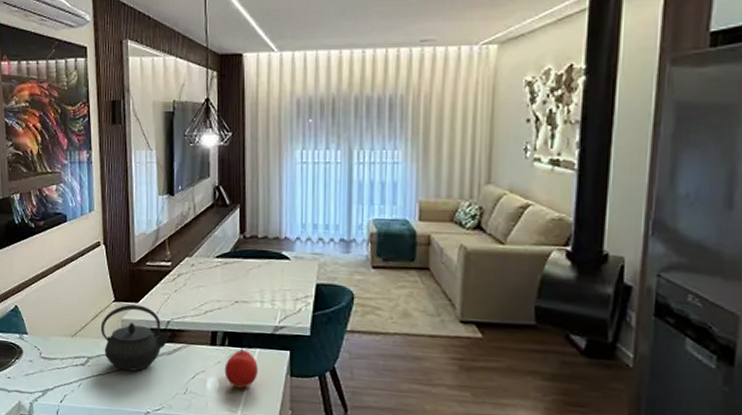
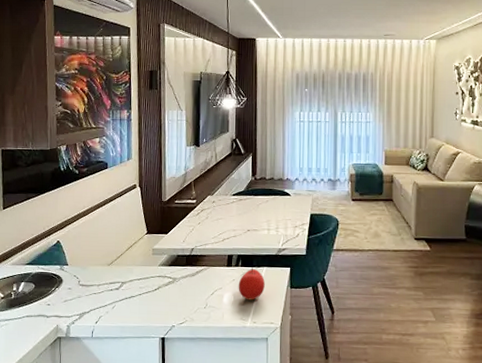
kettle: present [100,304,171,371] -> none [134,235,195,292]

